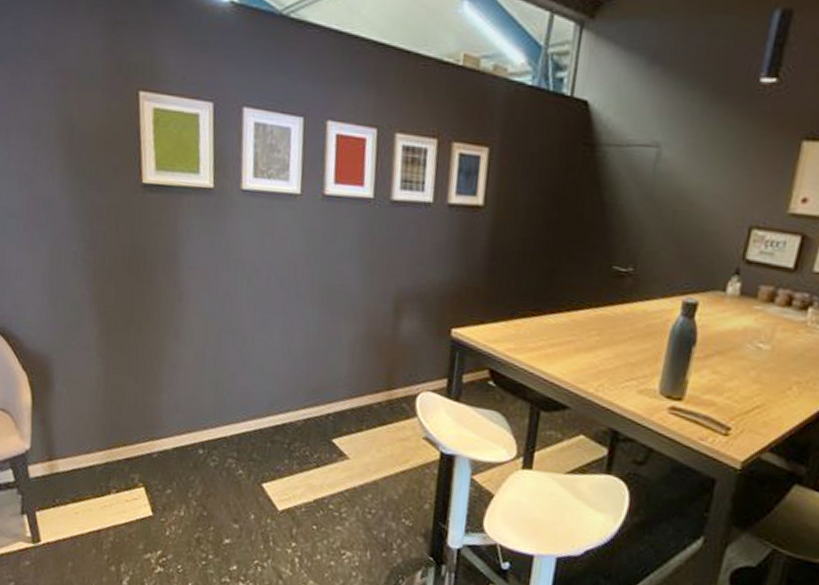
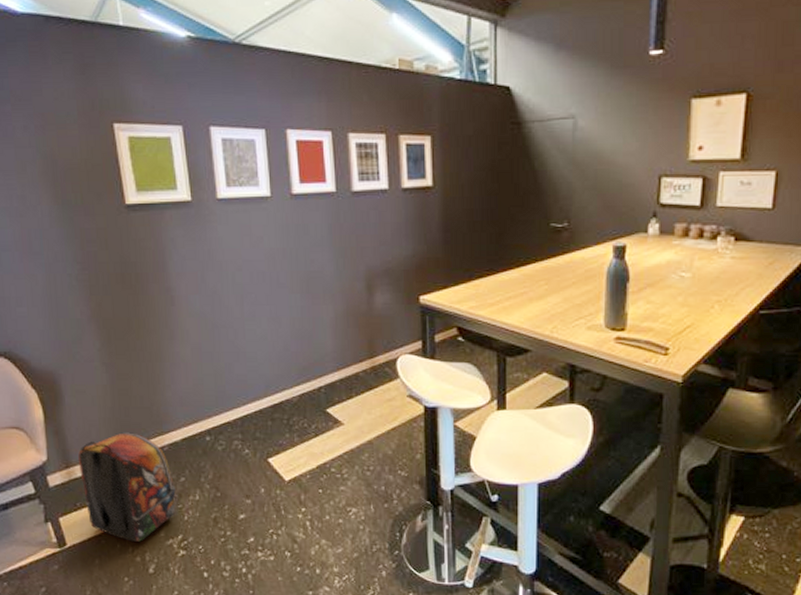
backpack: none [62,431,161,551] -> present [77,432,176,542]

